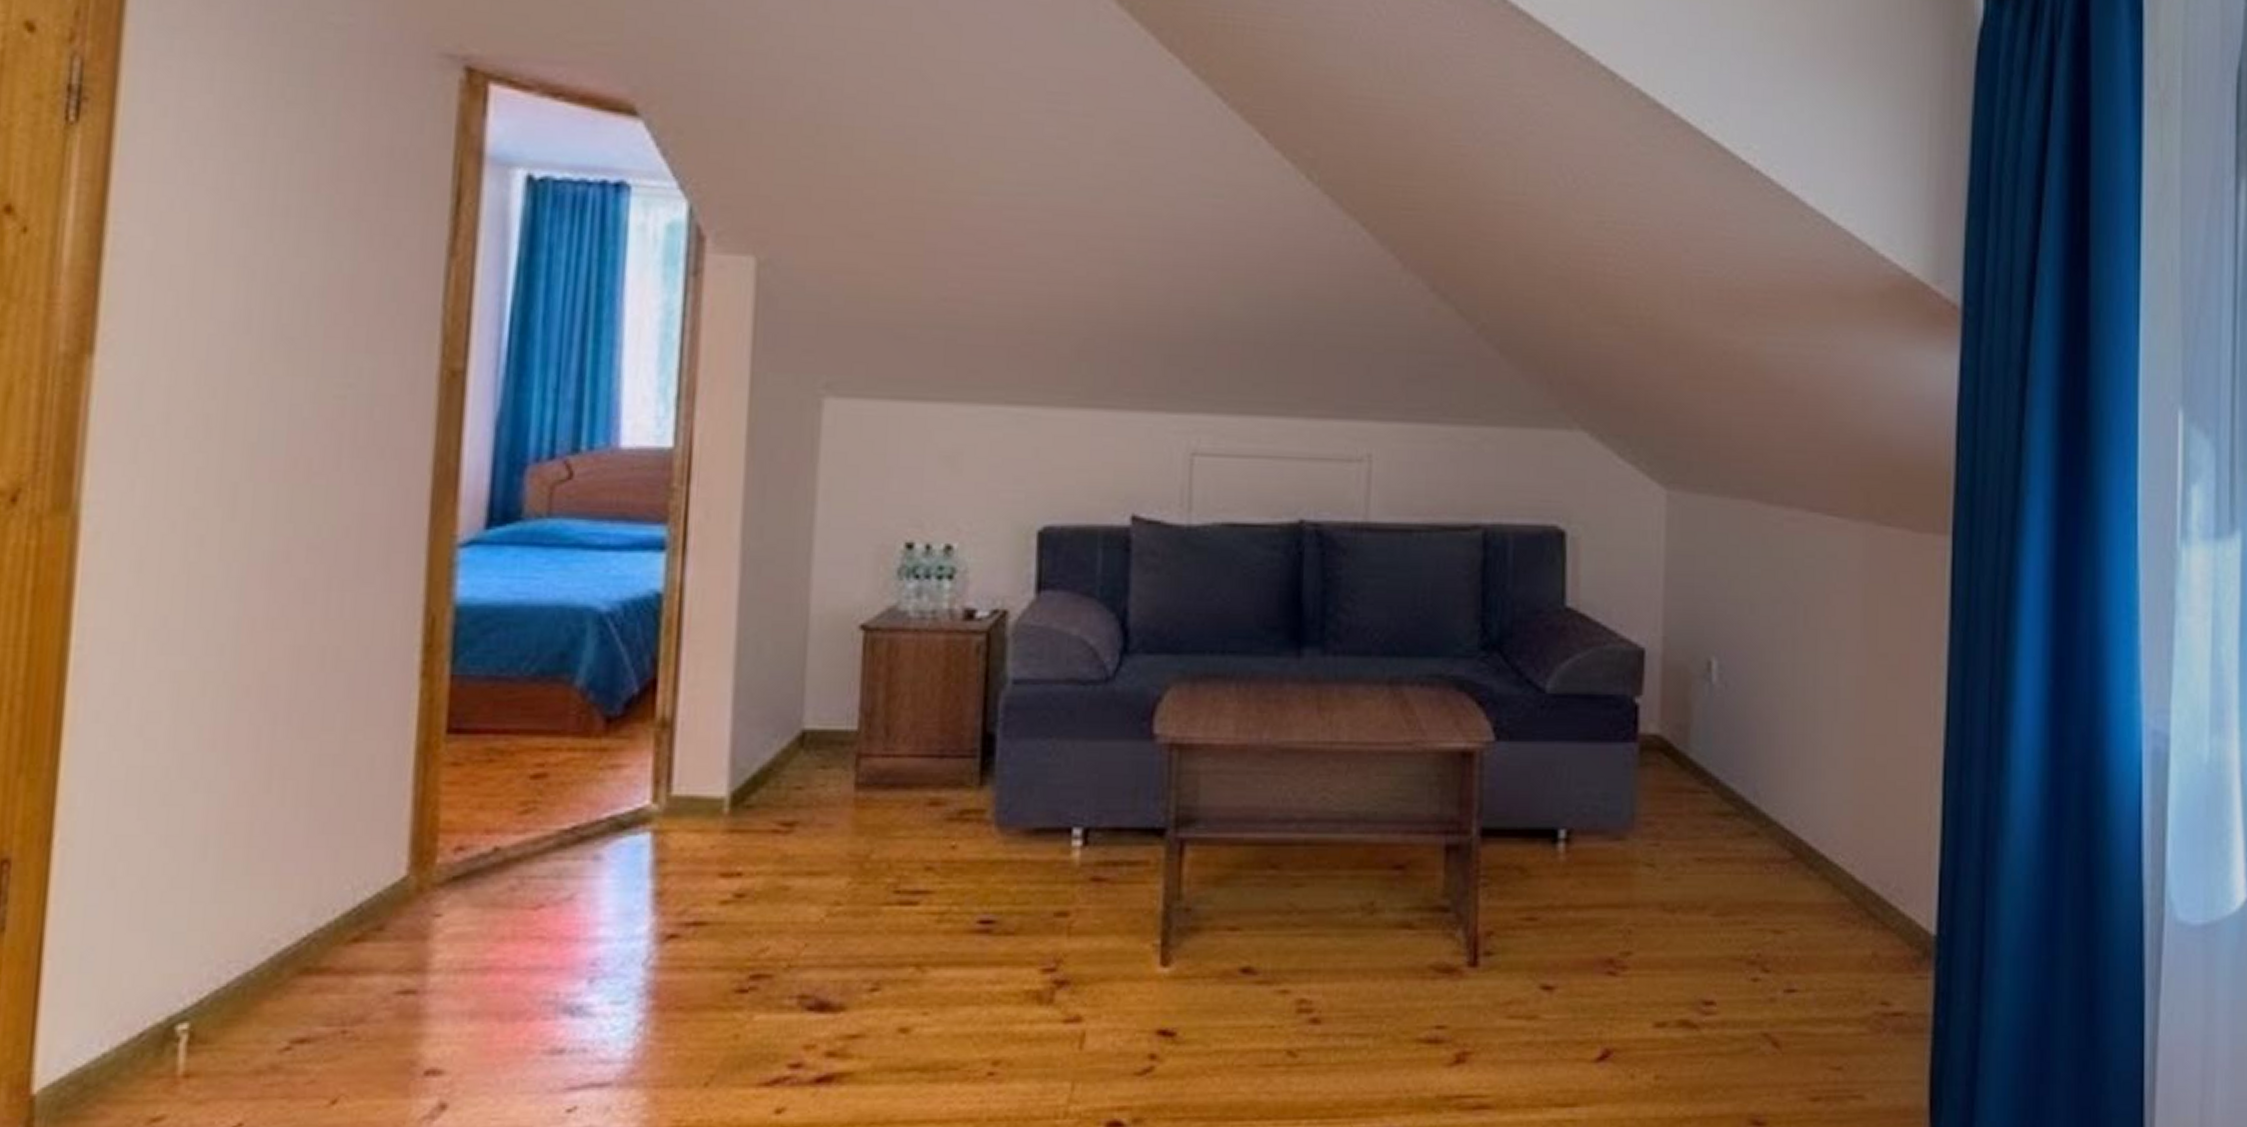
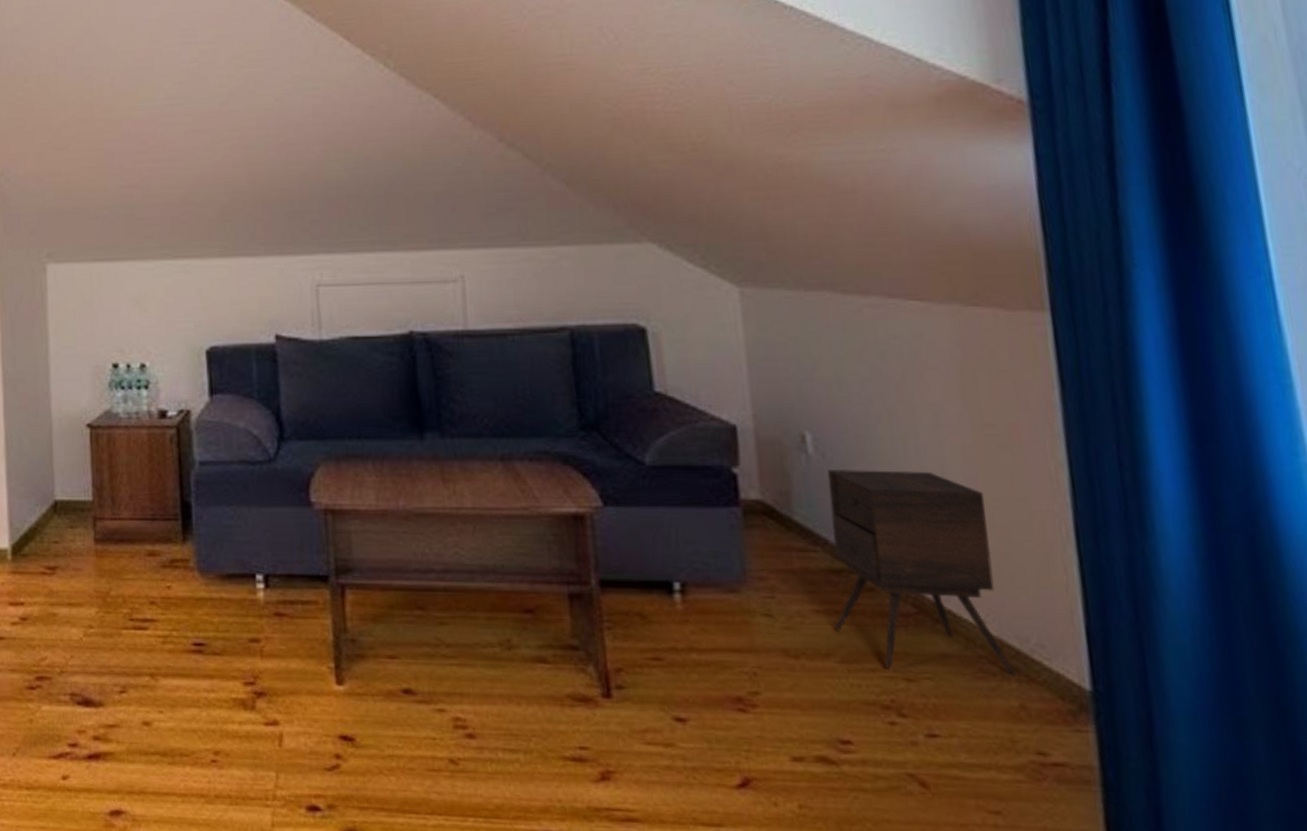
side table: none [1714,700,1874,923] -> present [827,468,1016,676]

